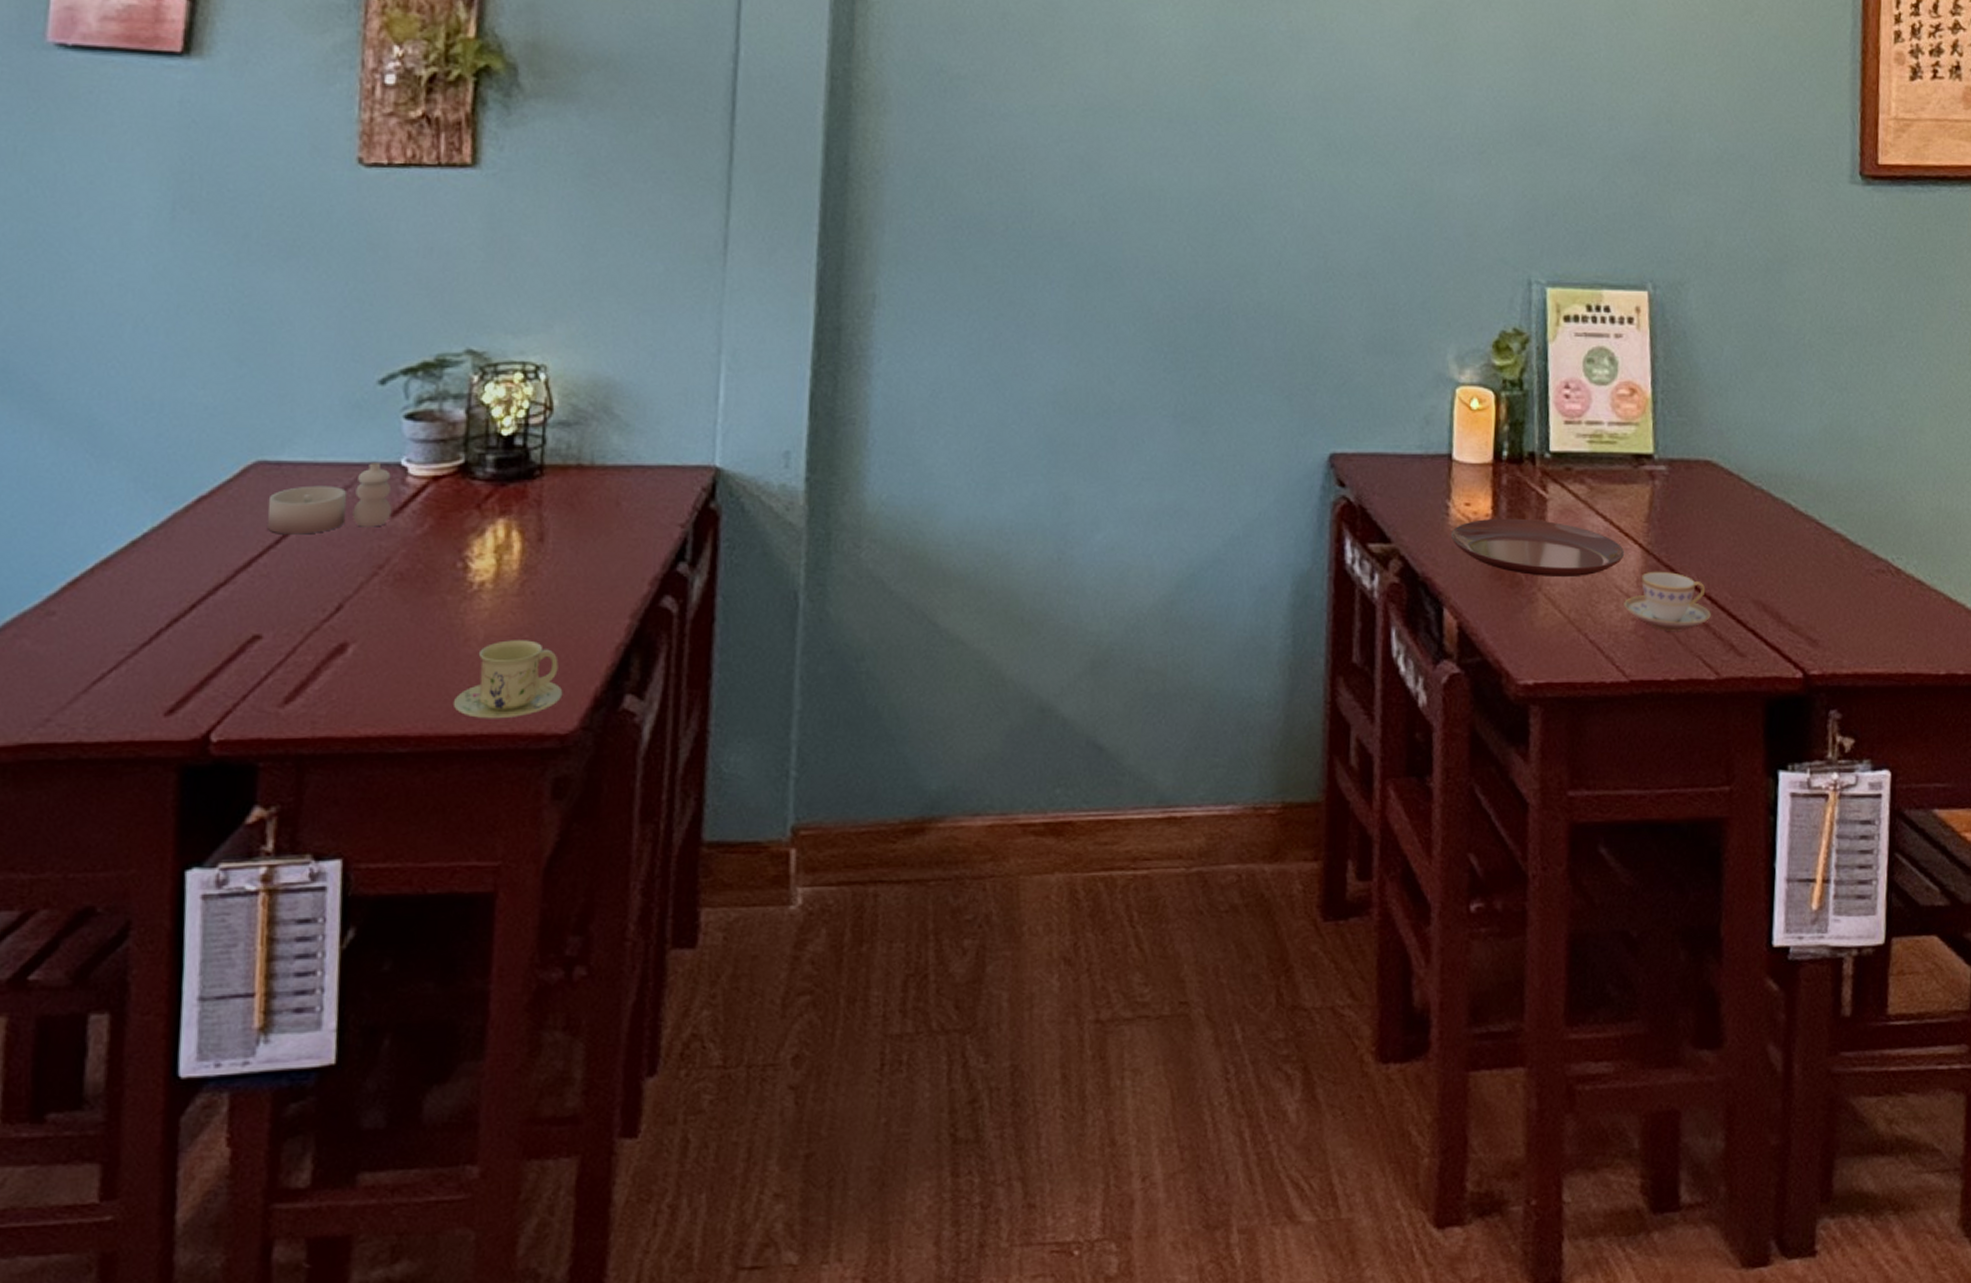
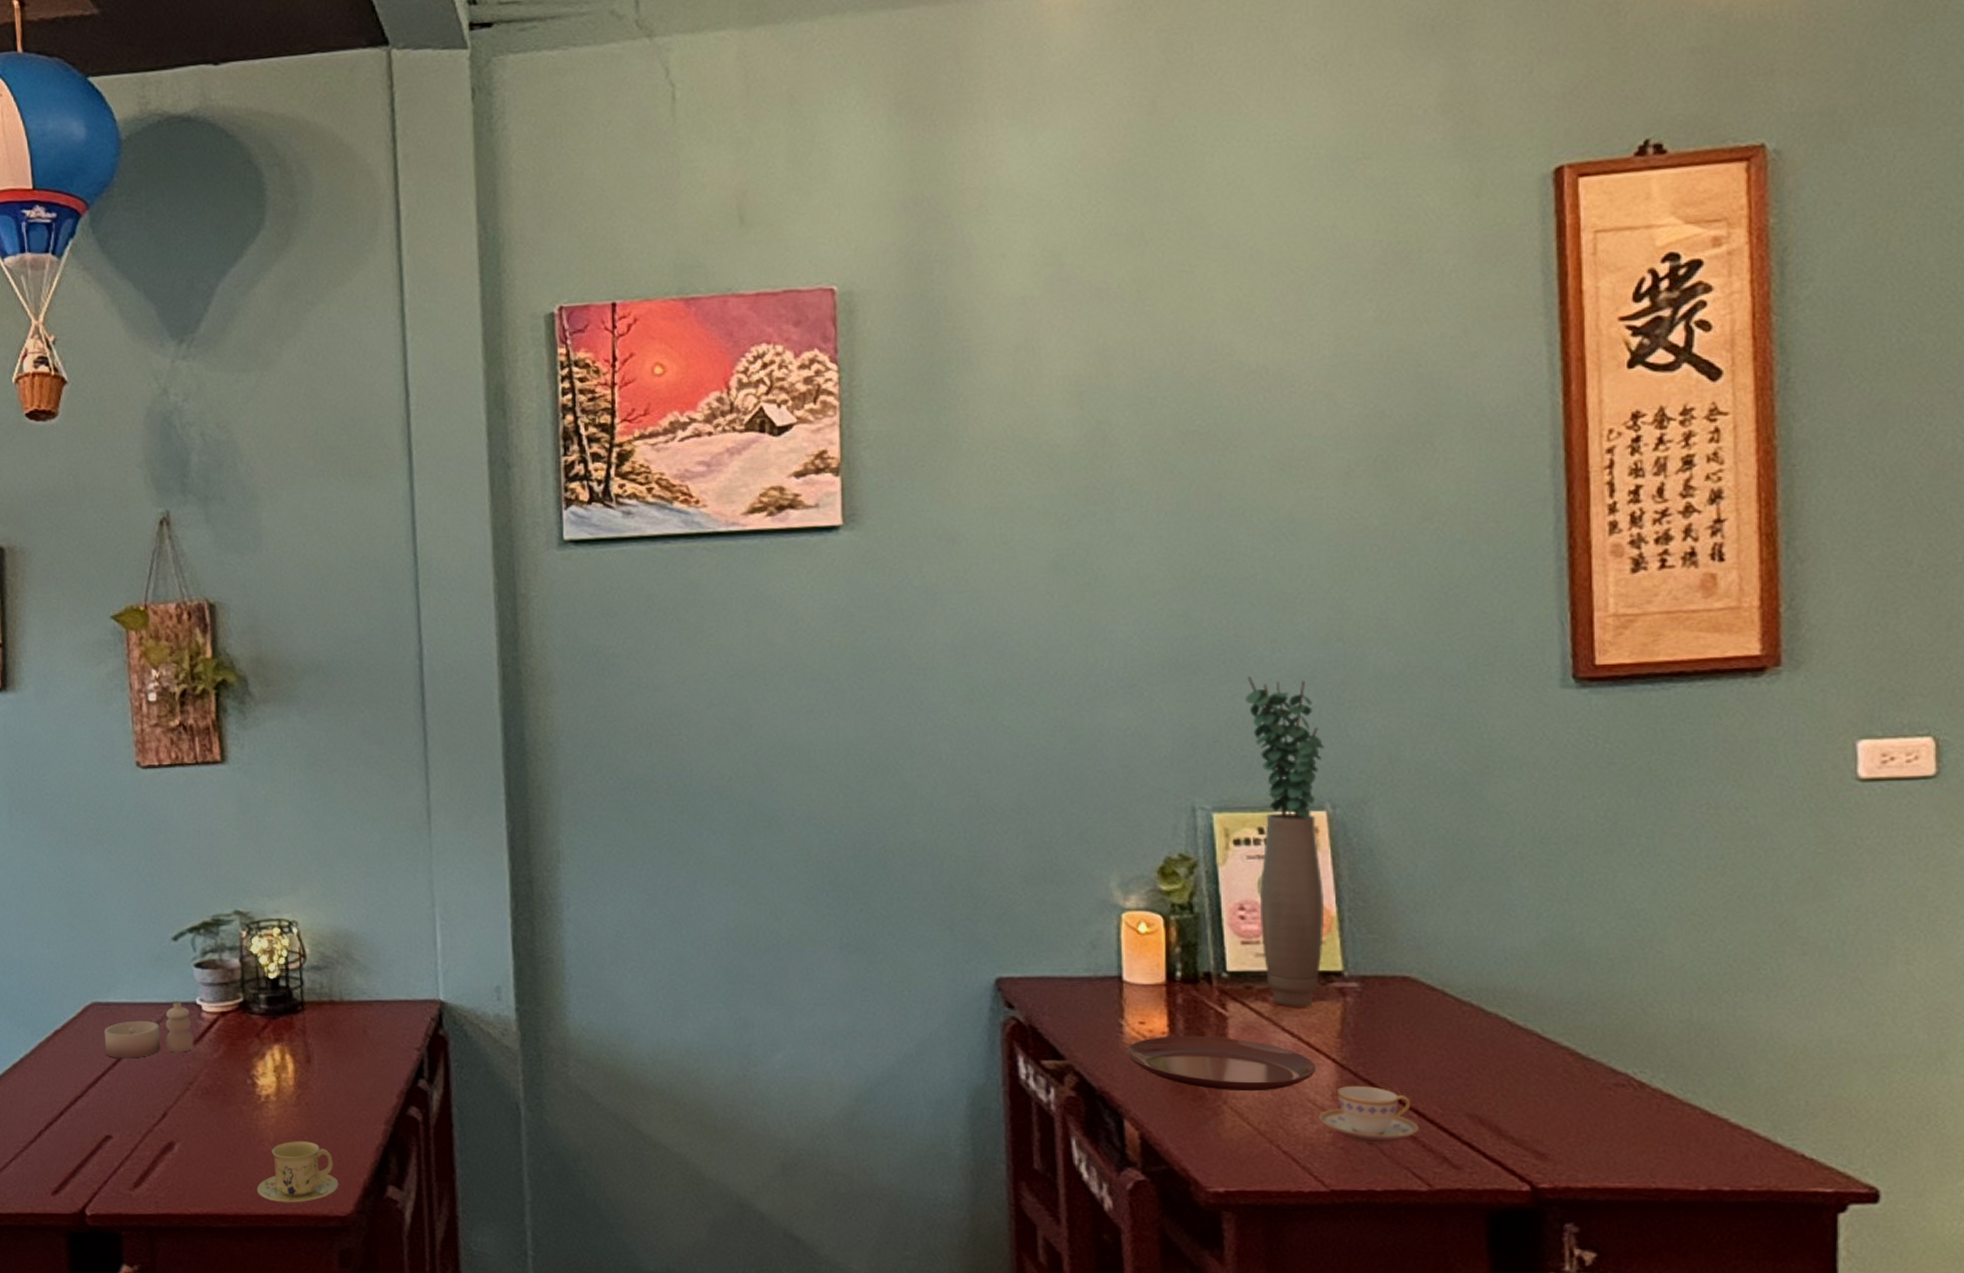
vase: none [1582,151,1650,490] -> present [1244,676,1325,1007]

